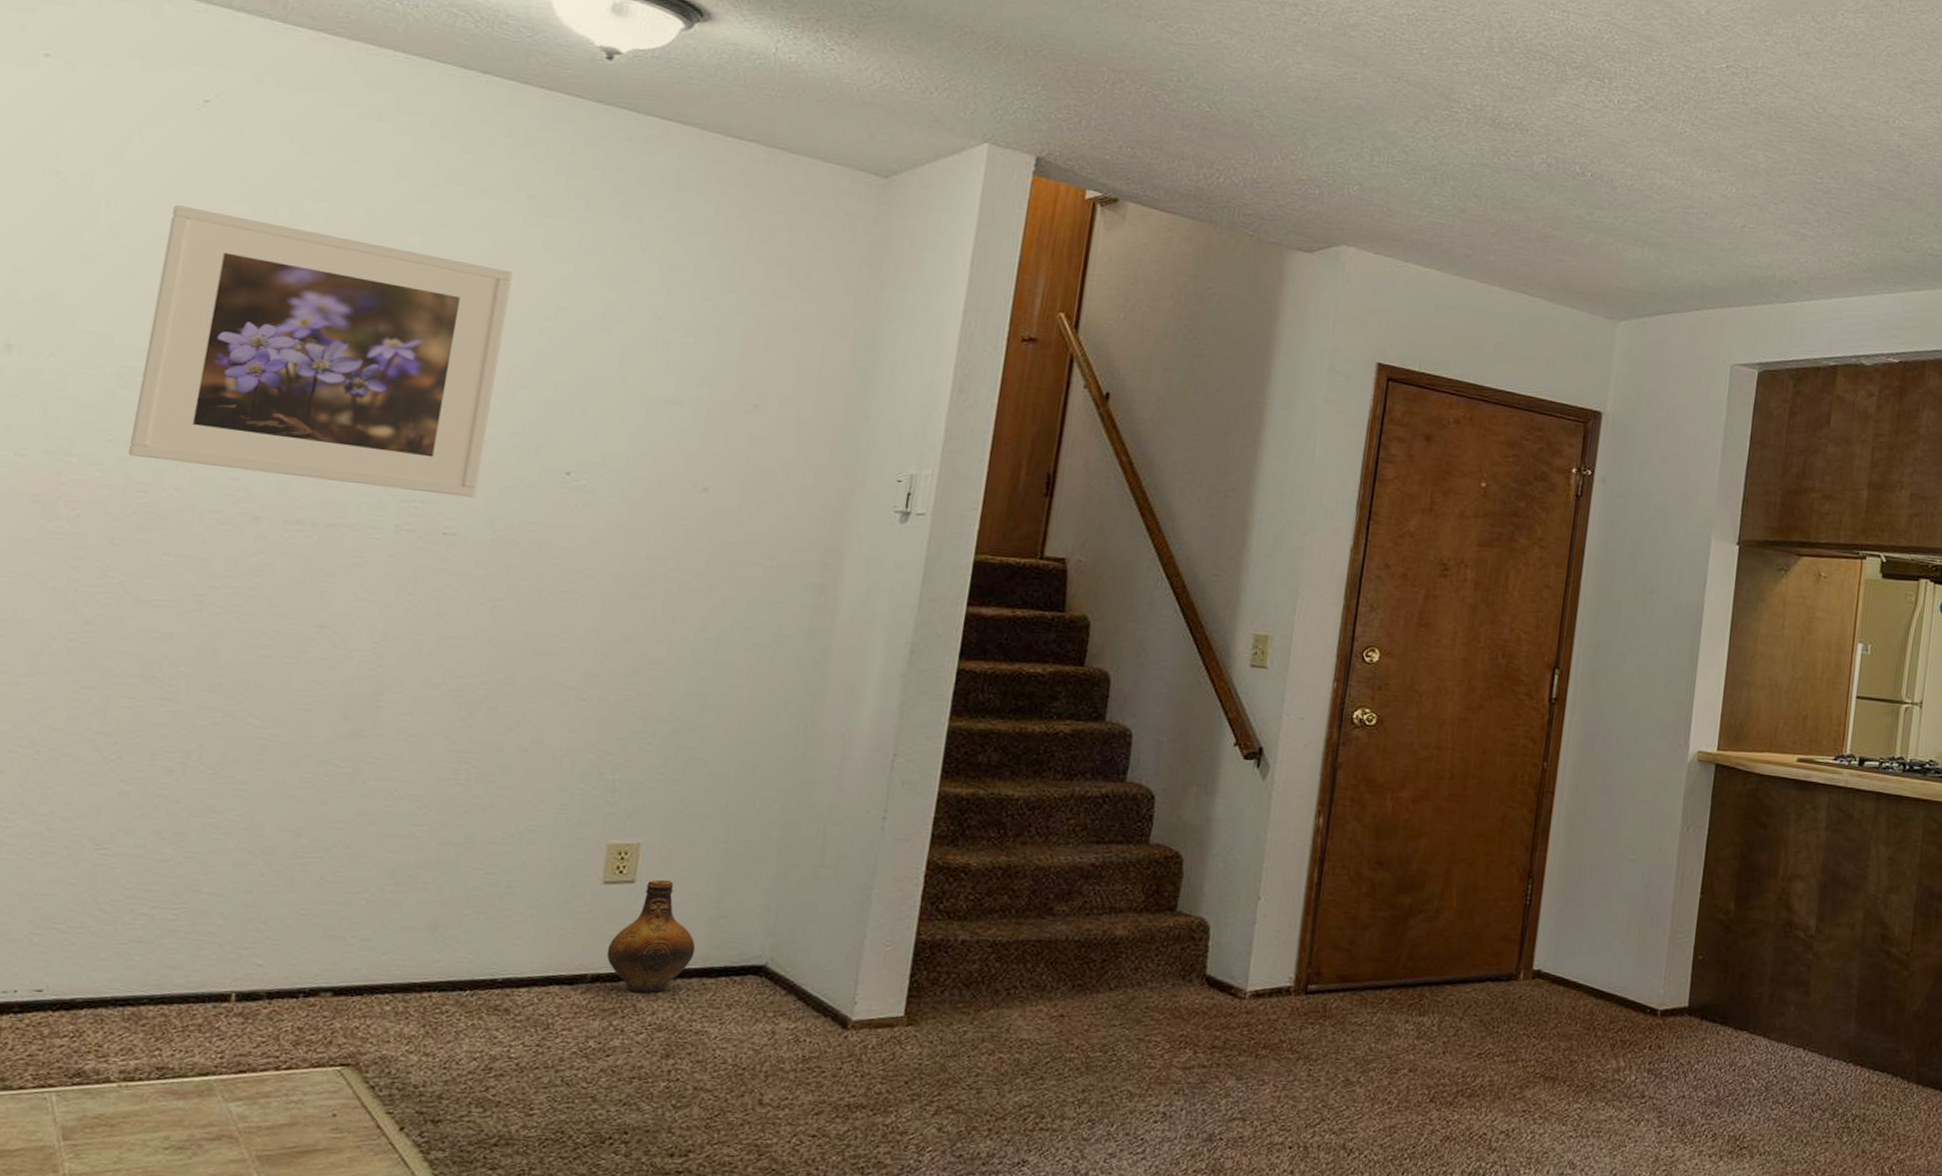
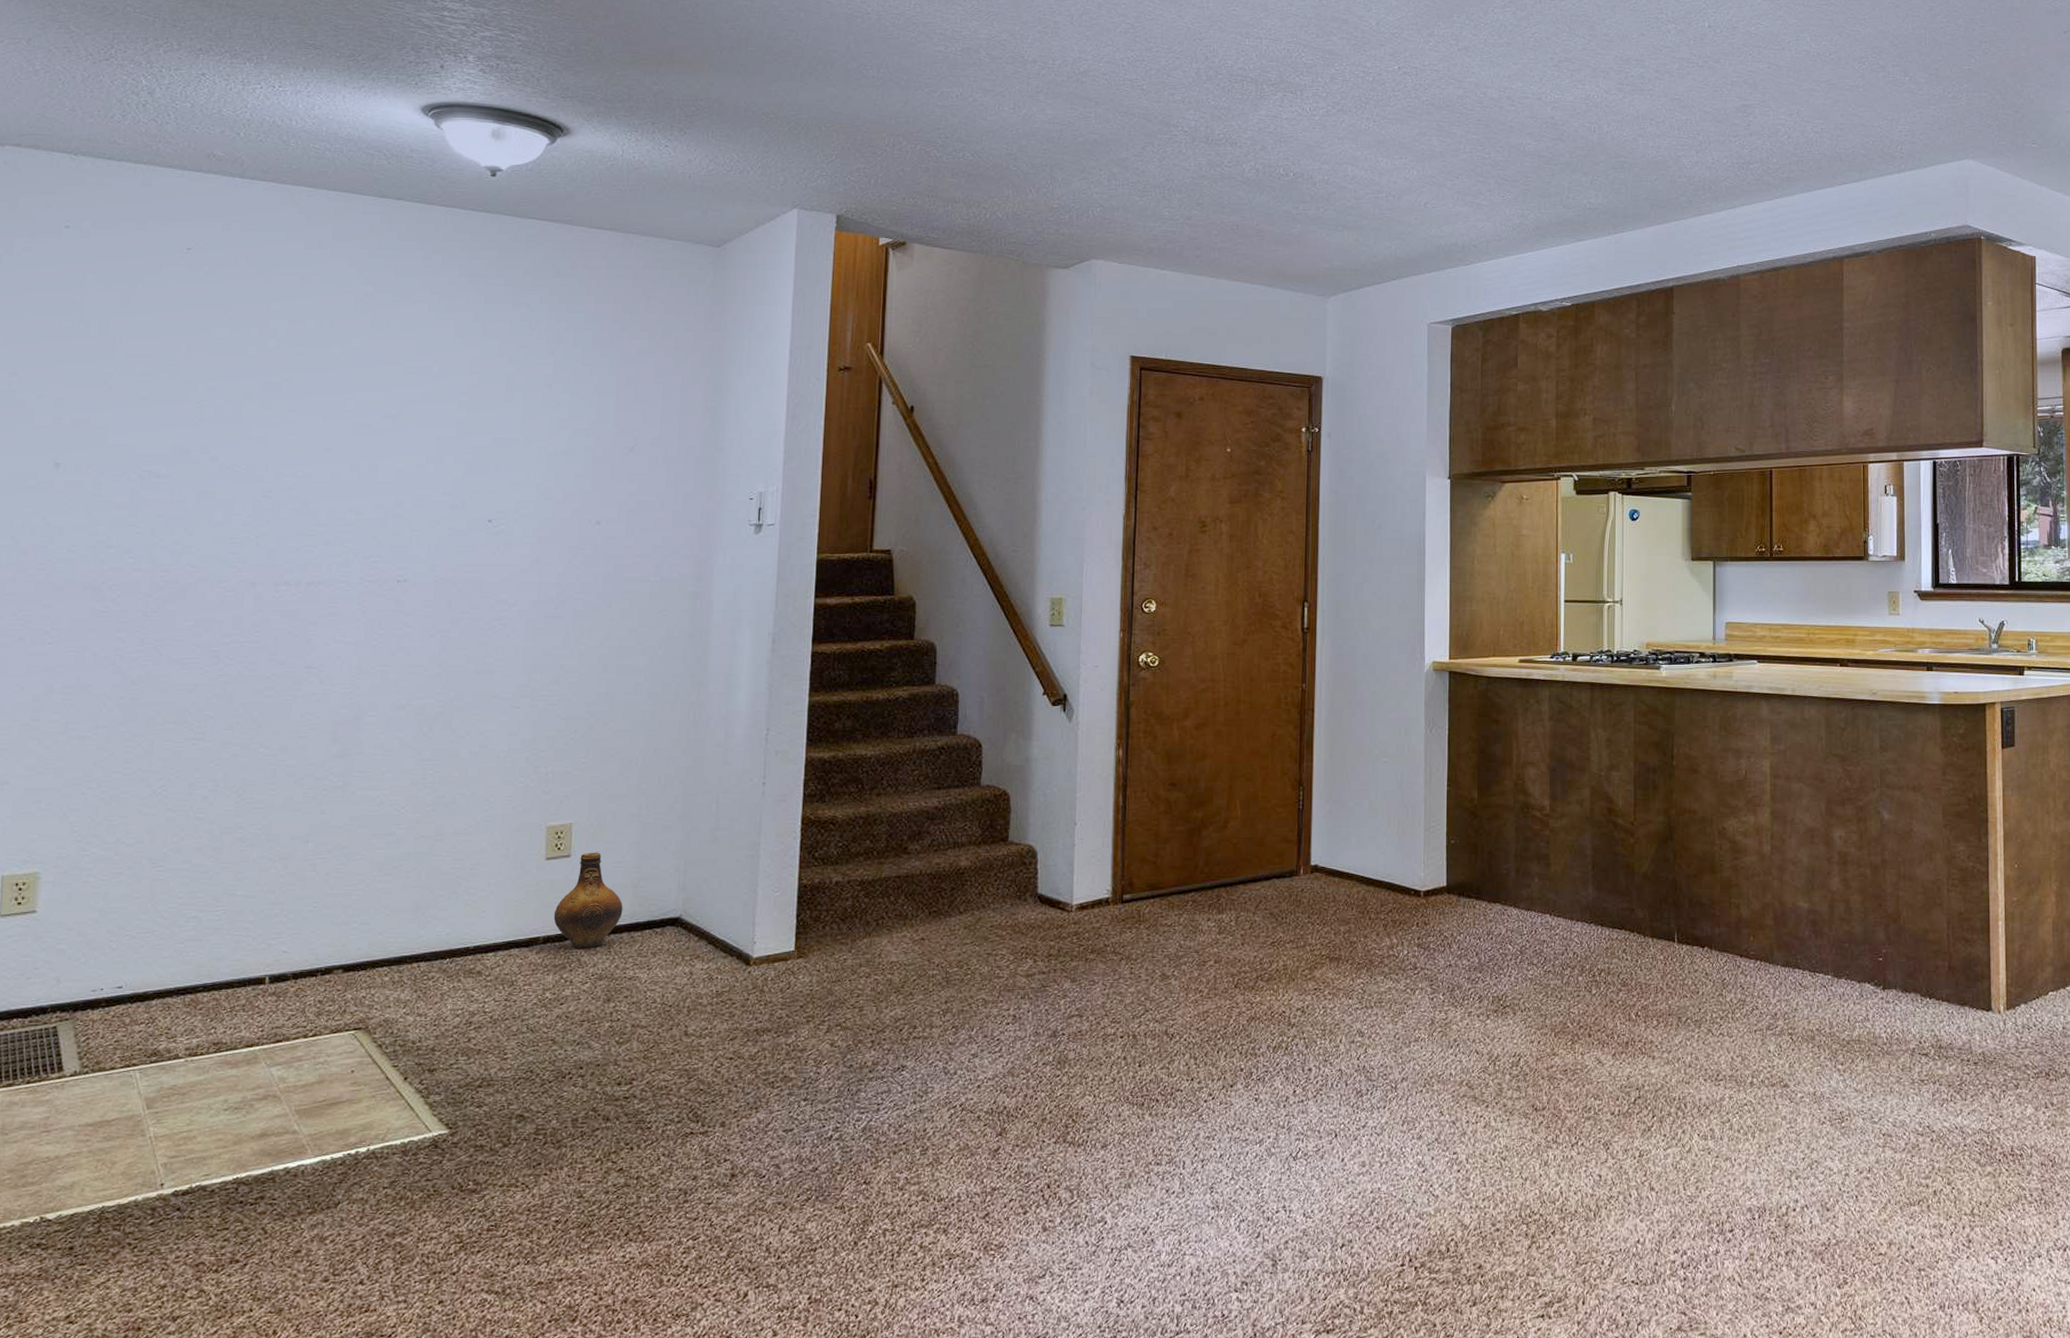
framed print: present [128,205,513,498] -> none [153,336,433,549]

